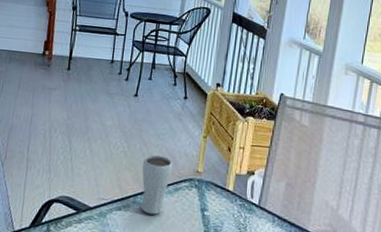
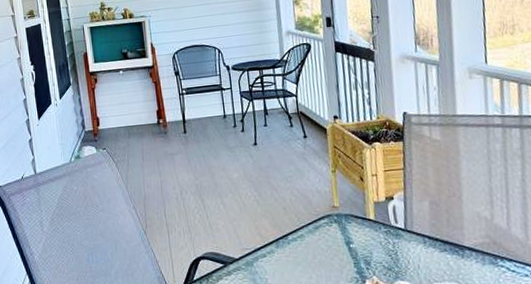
drinking glass: present [141,155,173,215] -> none [277,198,309,256]

